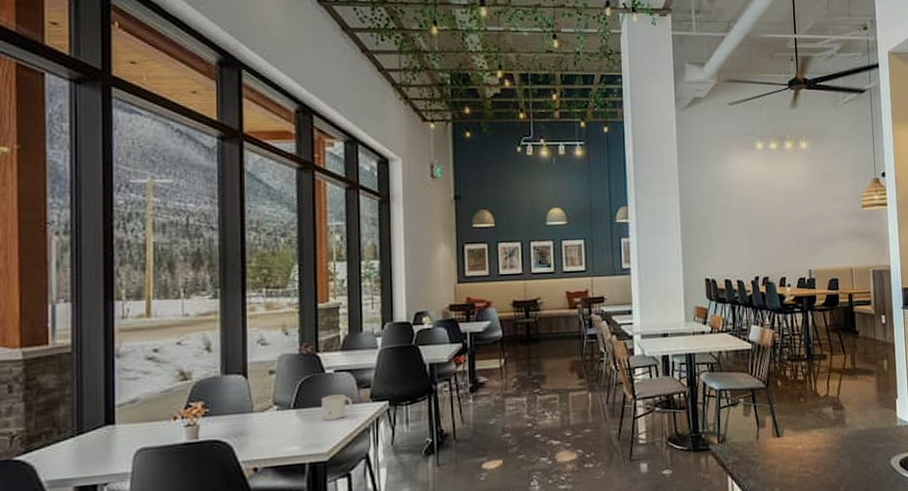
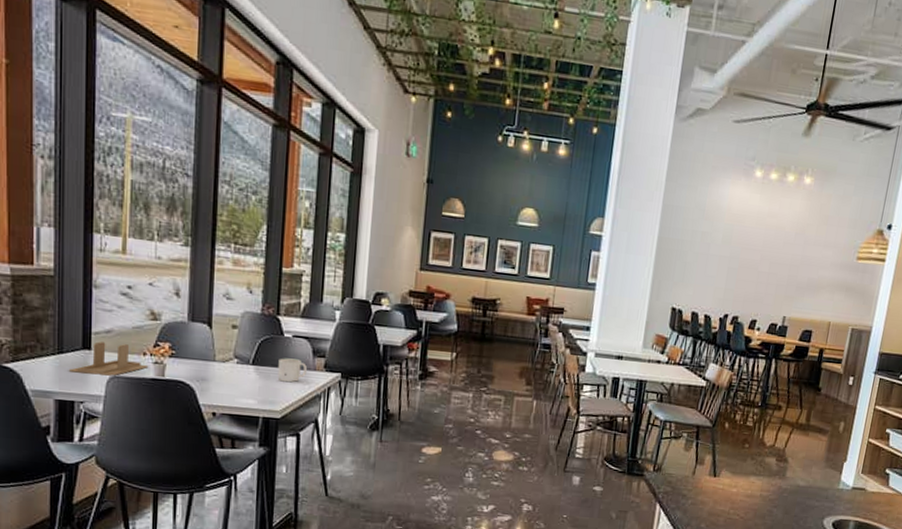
napkin holder: none [89,411,180,453] -> present [68,341,149,376]

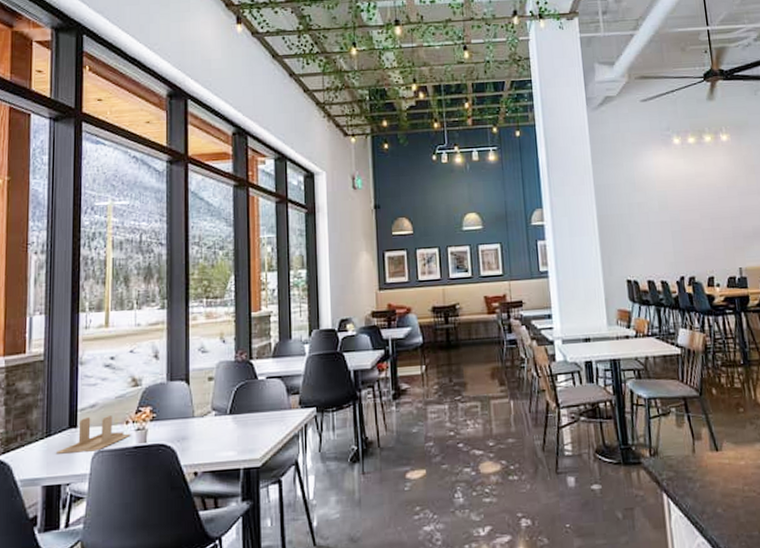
mug: present [277,358,308,383] -> none [254,400,284,427]

